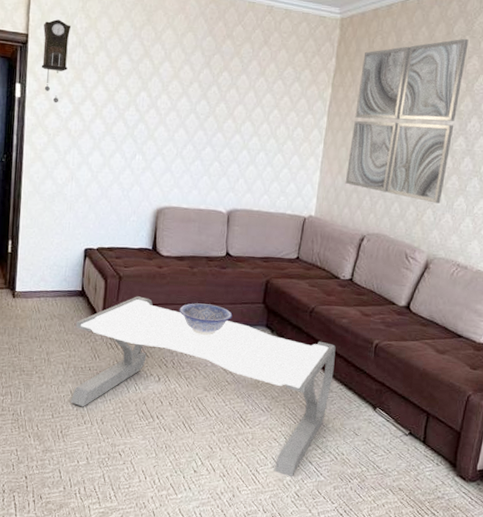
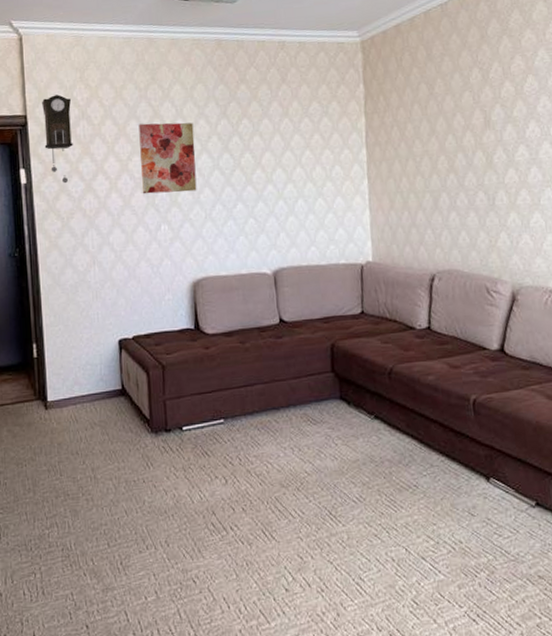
coffee table: present [70,296,336,478] -> none [121,385,431,581]
wall art: none [123,60,179,130] -> present [138,122,197,195]
decorative bowl: present [179,303,233,335] -> none [236,382,299,420]
wall art: present [345,38,469,204] -> none [393,38,514,225]

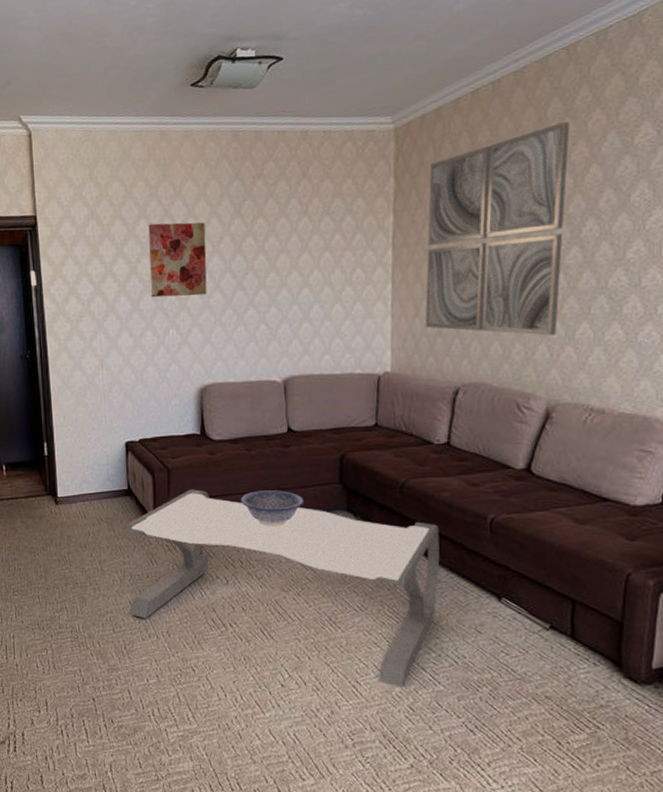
pendulum clock: present [42,94,73,184] -> none [51,193,82,286]
coffee table: none [121,385,431,581] -> present [127,489,440,688]
decorative bowl: none [236,382,299,420] -> present [240,490,305,526]
wall art: none [393,38,514,225] -> present [425,121,570,336]

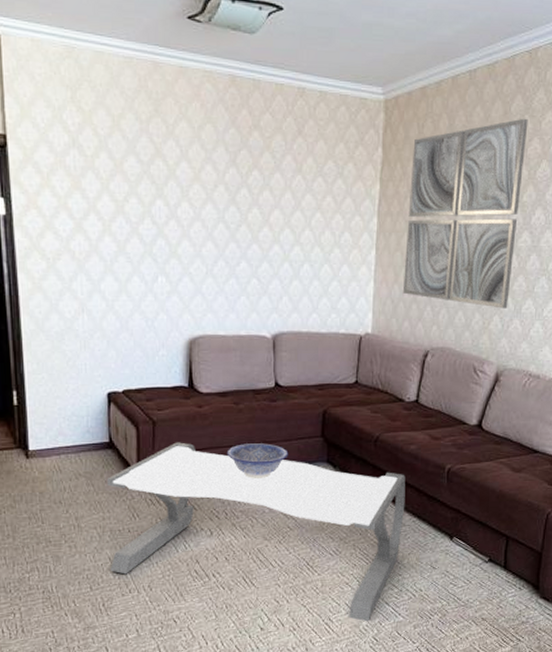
wall art: present [148,222,207,298] -> none [138,161,200,244]

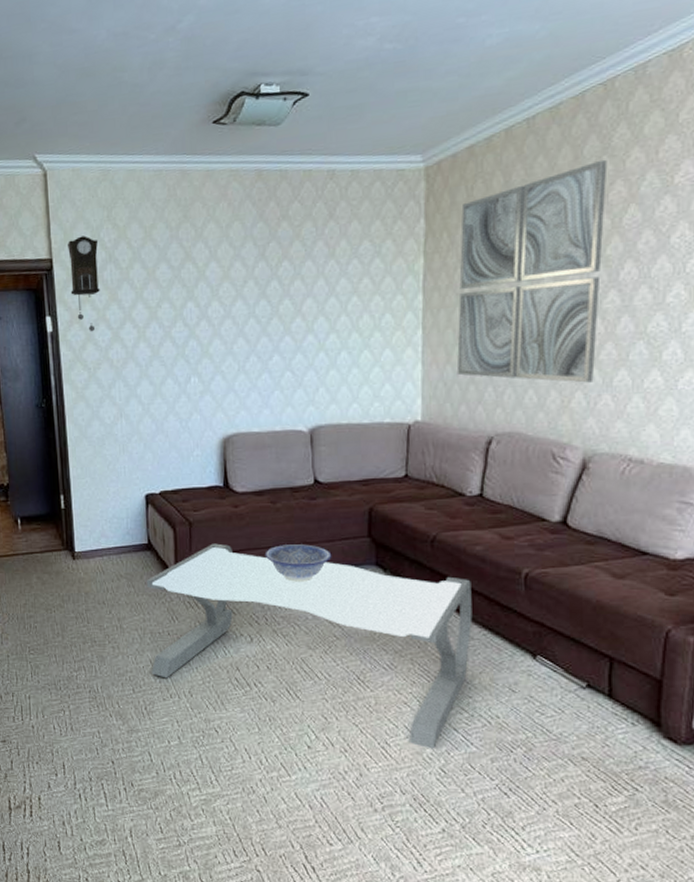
pendulum clock: none [25,114,61,220] -> present [68,235,100,332]

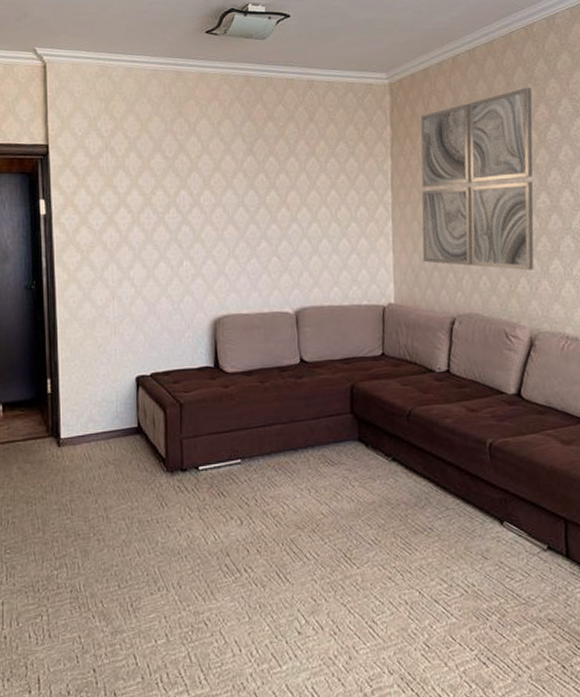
pendulum clock: present [68,235,100,332] -> none [65,125,96,216]
coffee table: present [147,543,473,749] -> none [136,424,447,624]
decorative bowl: present [265,544,332,582] -> none [254,422,318,461]

